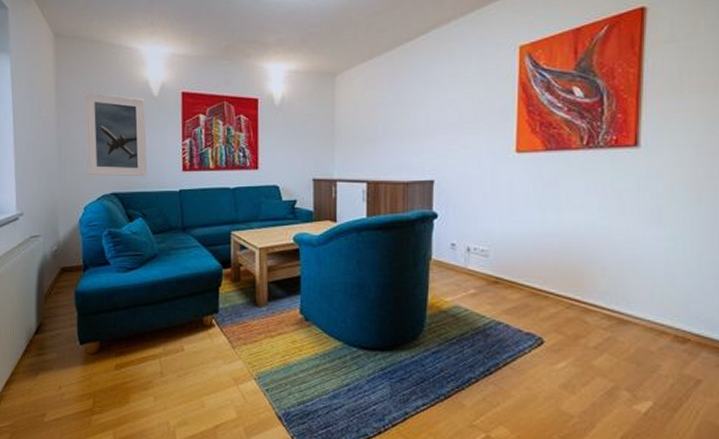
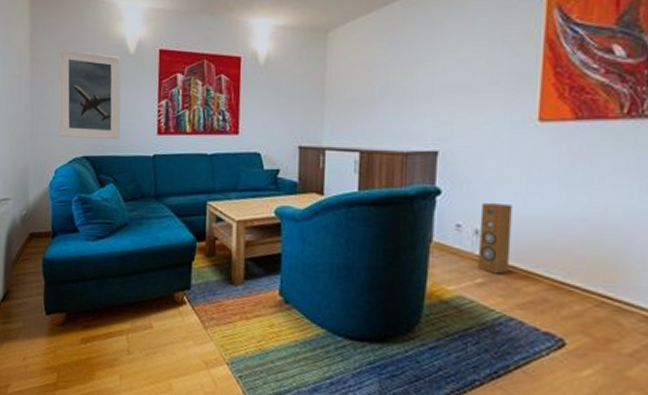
speaker: none [471,223,497,285] -> present [478,202,512,274]

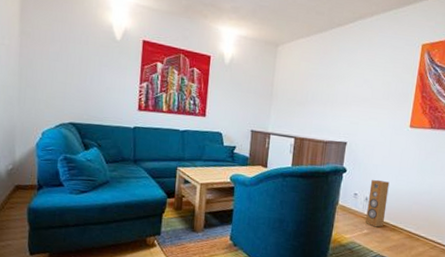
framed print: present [58,49,121,140] -> none [46,26,108,112]

